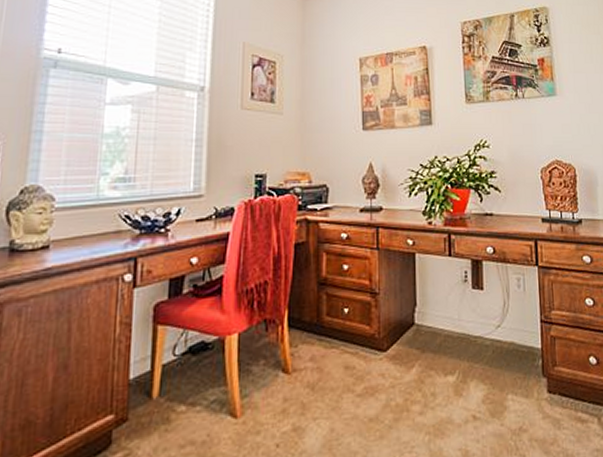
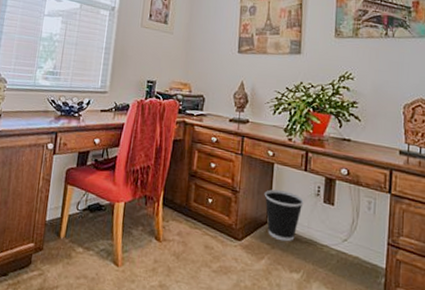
wastebasket: none [407,283,451,342] -> present [264,189,304,242]

